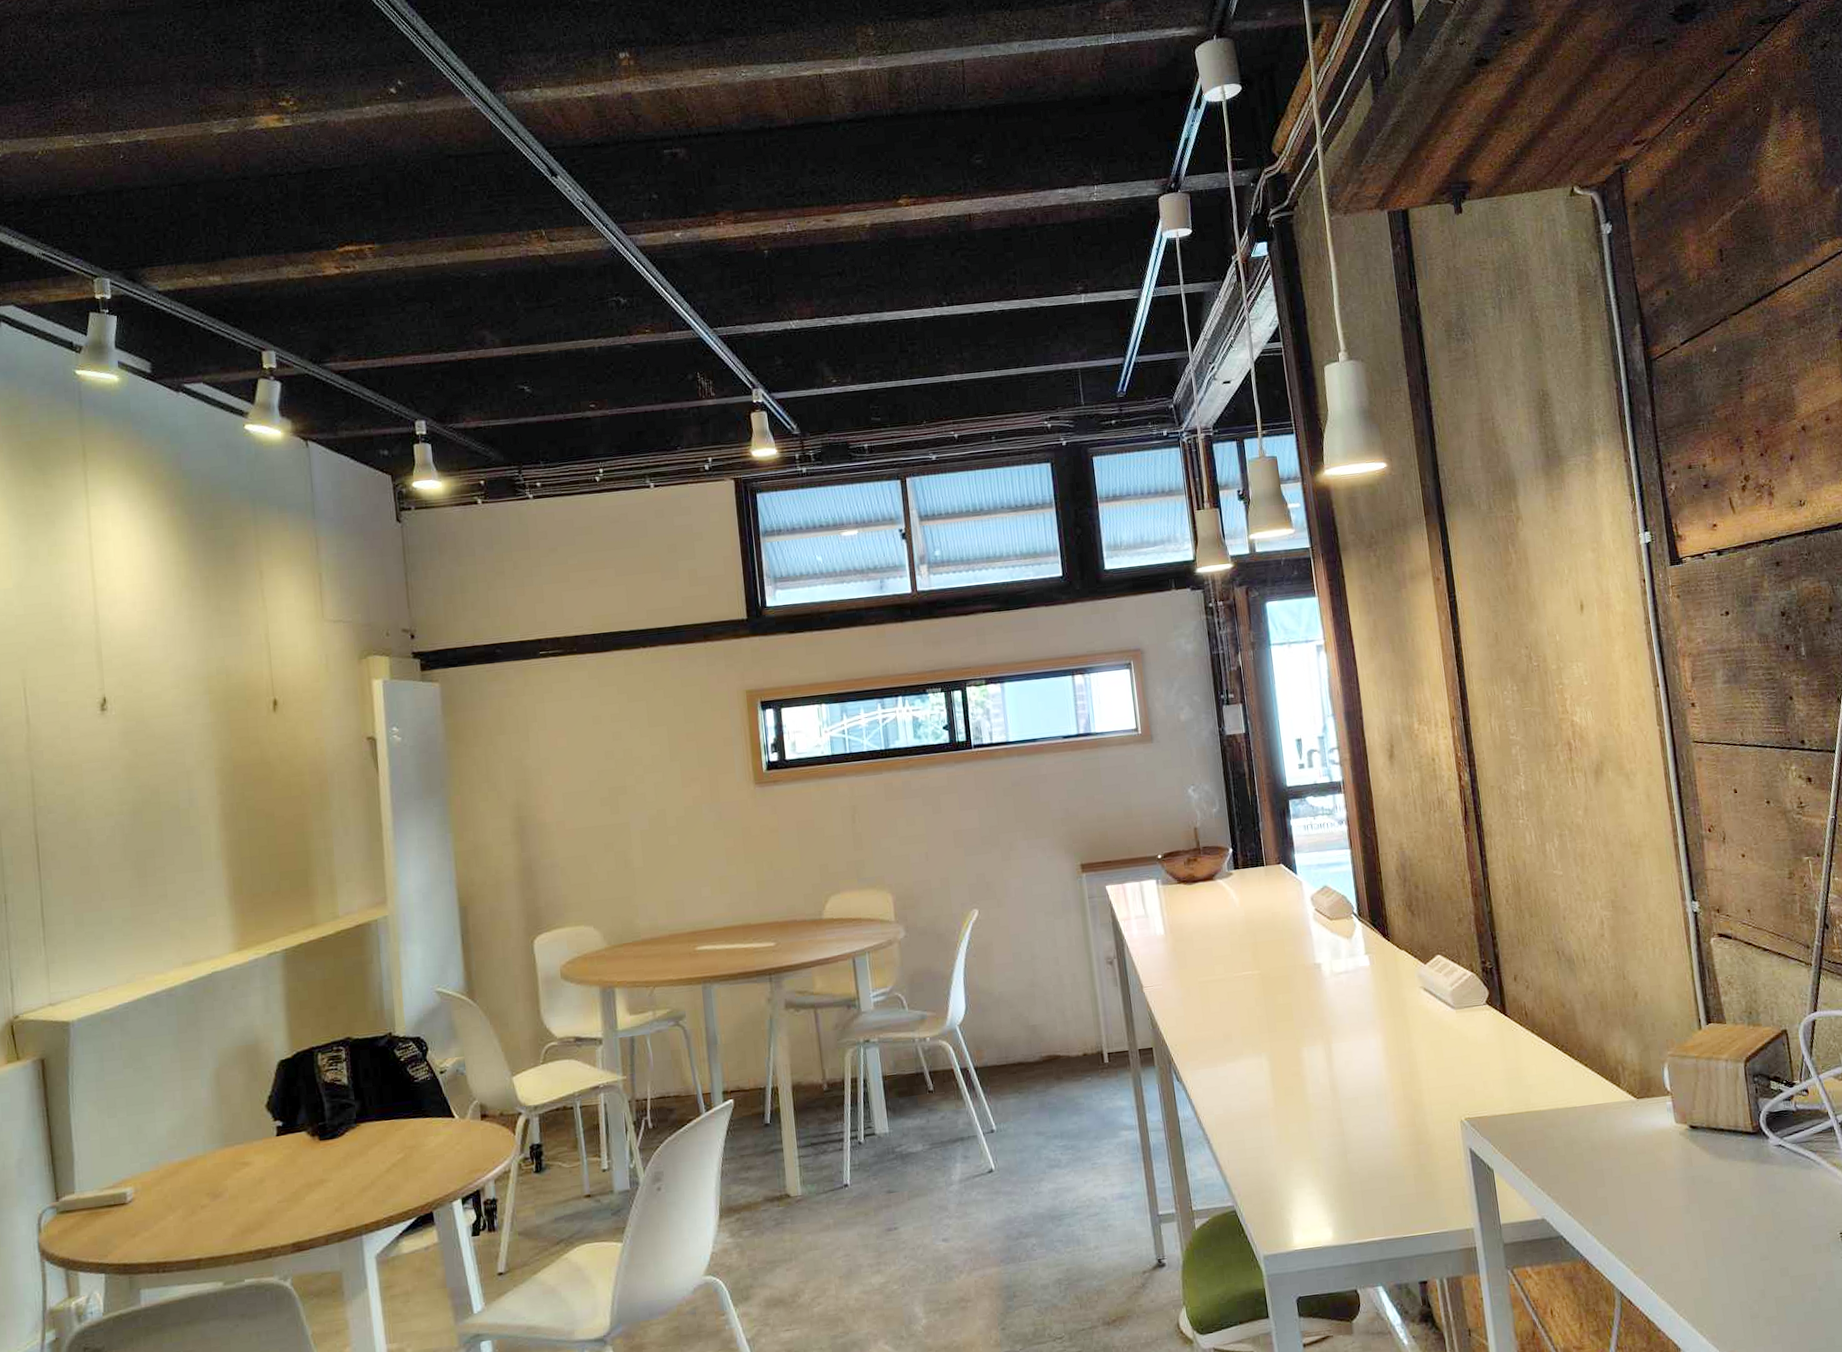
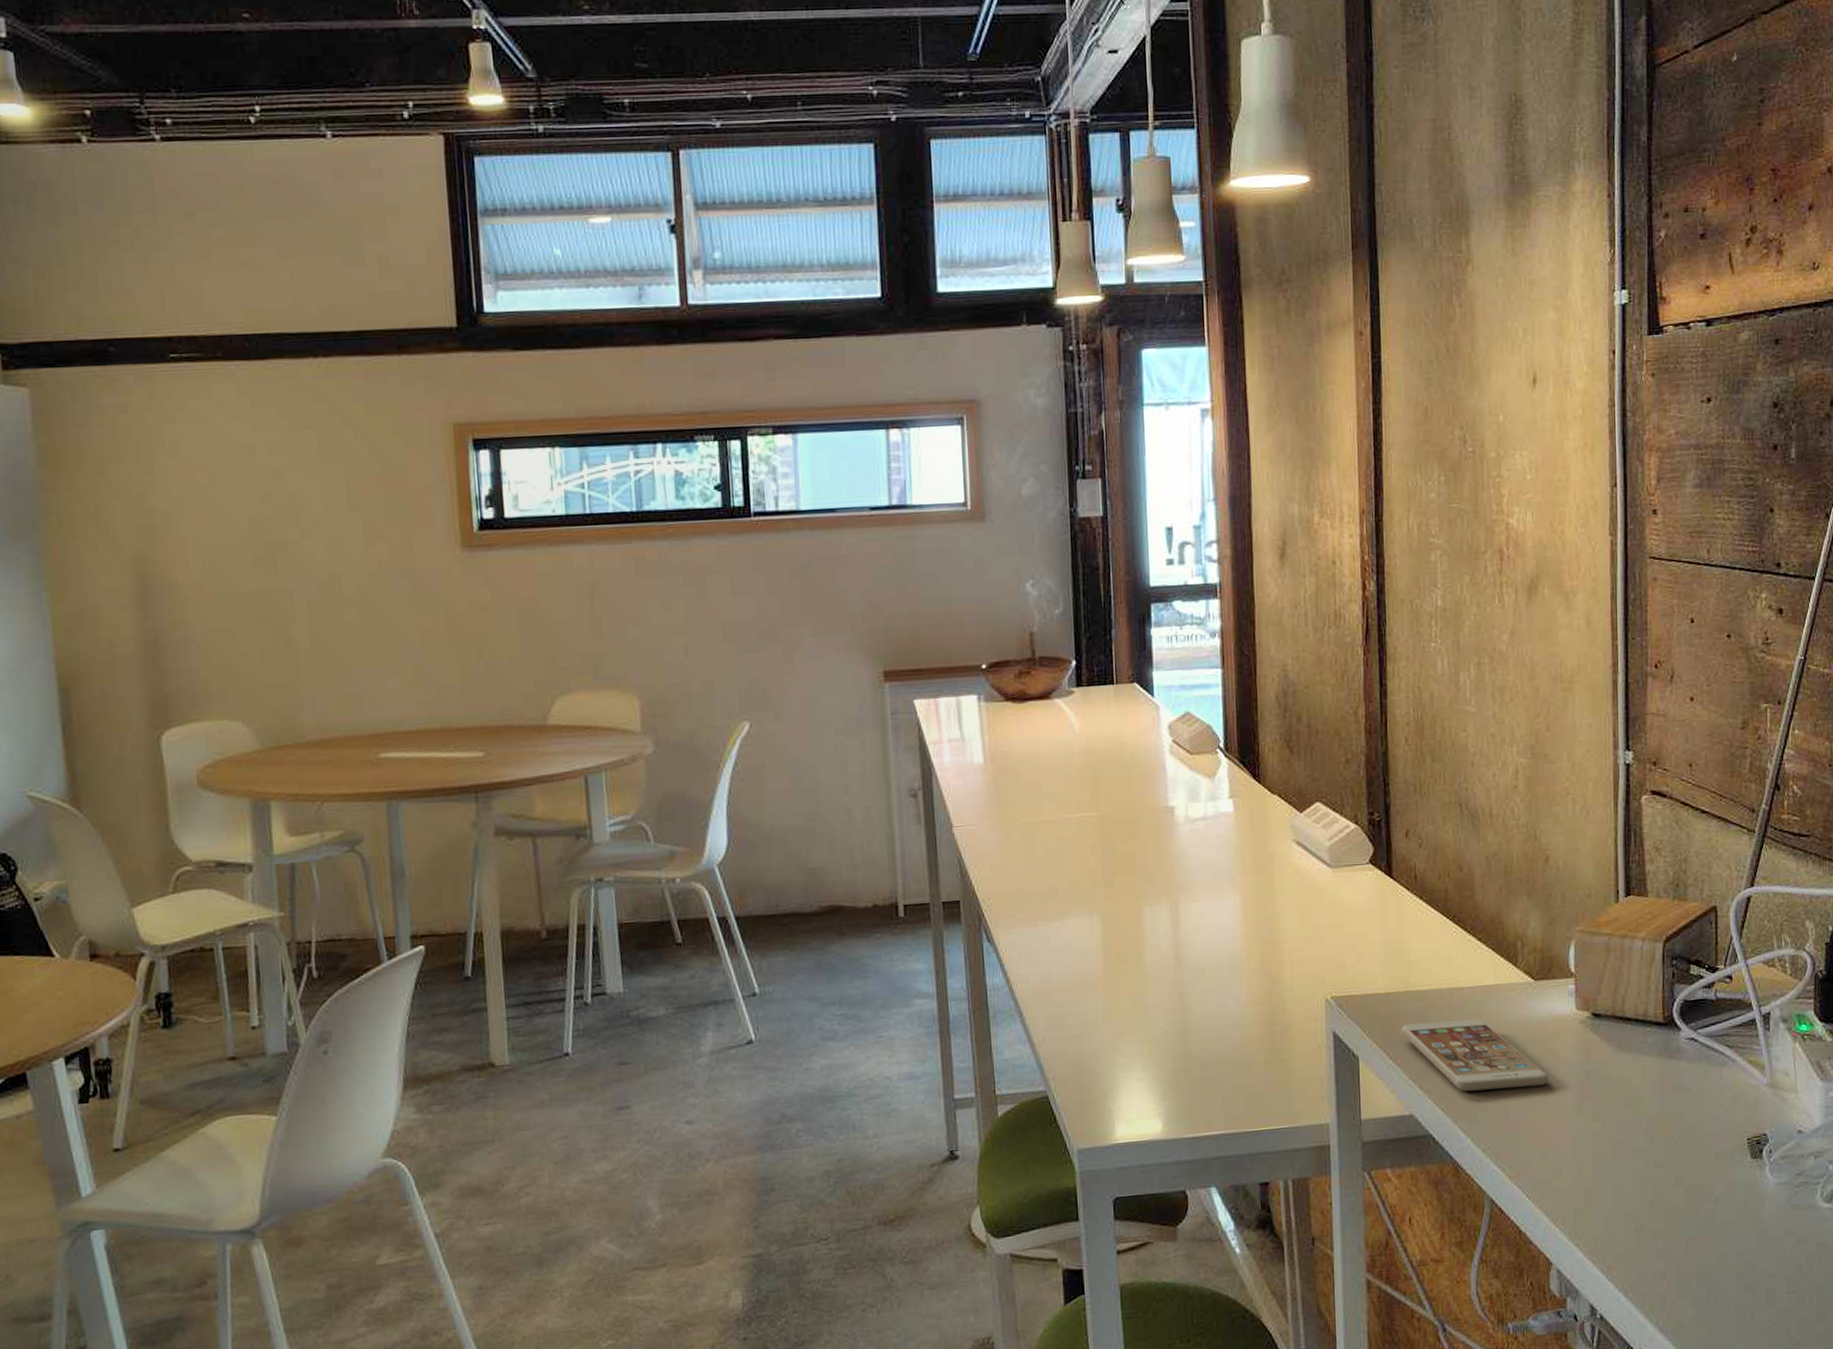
smartphone: none [1526,1134,1659,1197] -> present [1400,1019,1548,1092]

